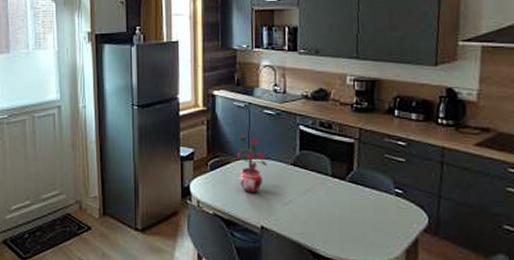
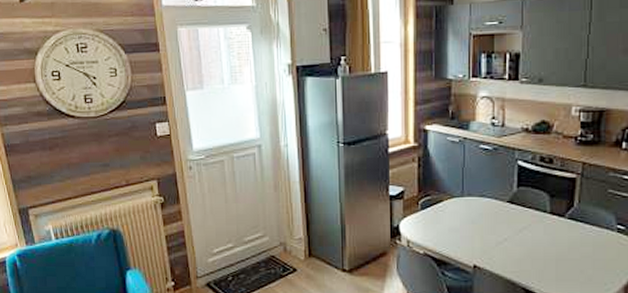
potted plant: present [238,134,267,194] -> none [451,170,482,233]

